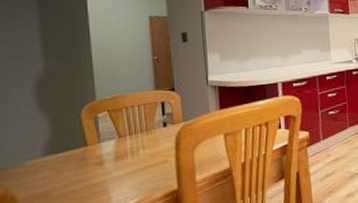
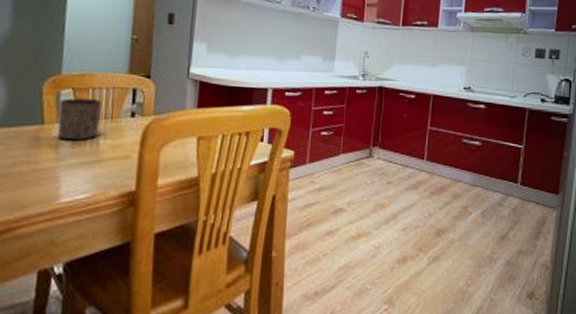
cup: none [97,116,137,157] -> present [57,98,102,141]

